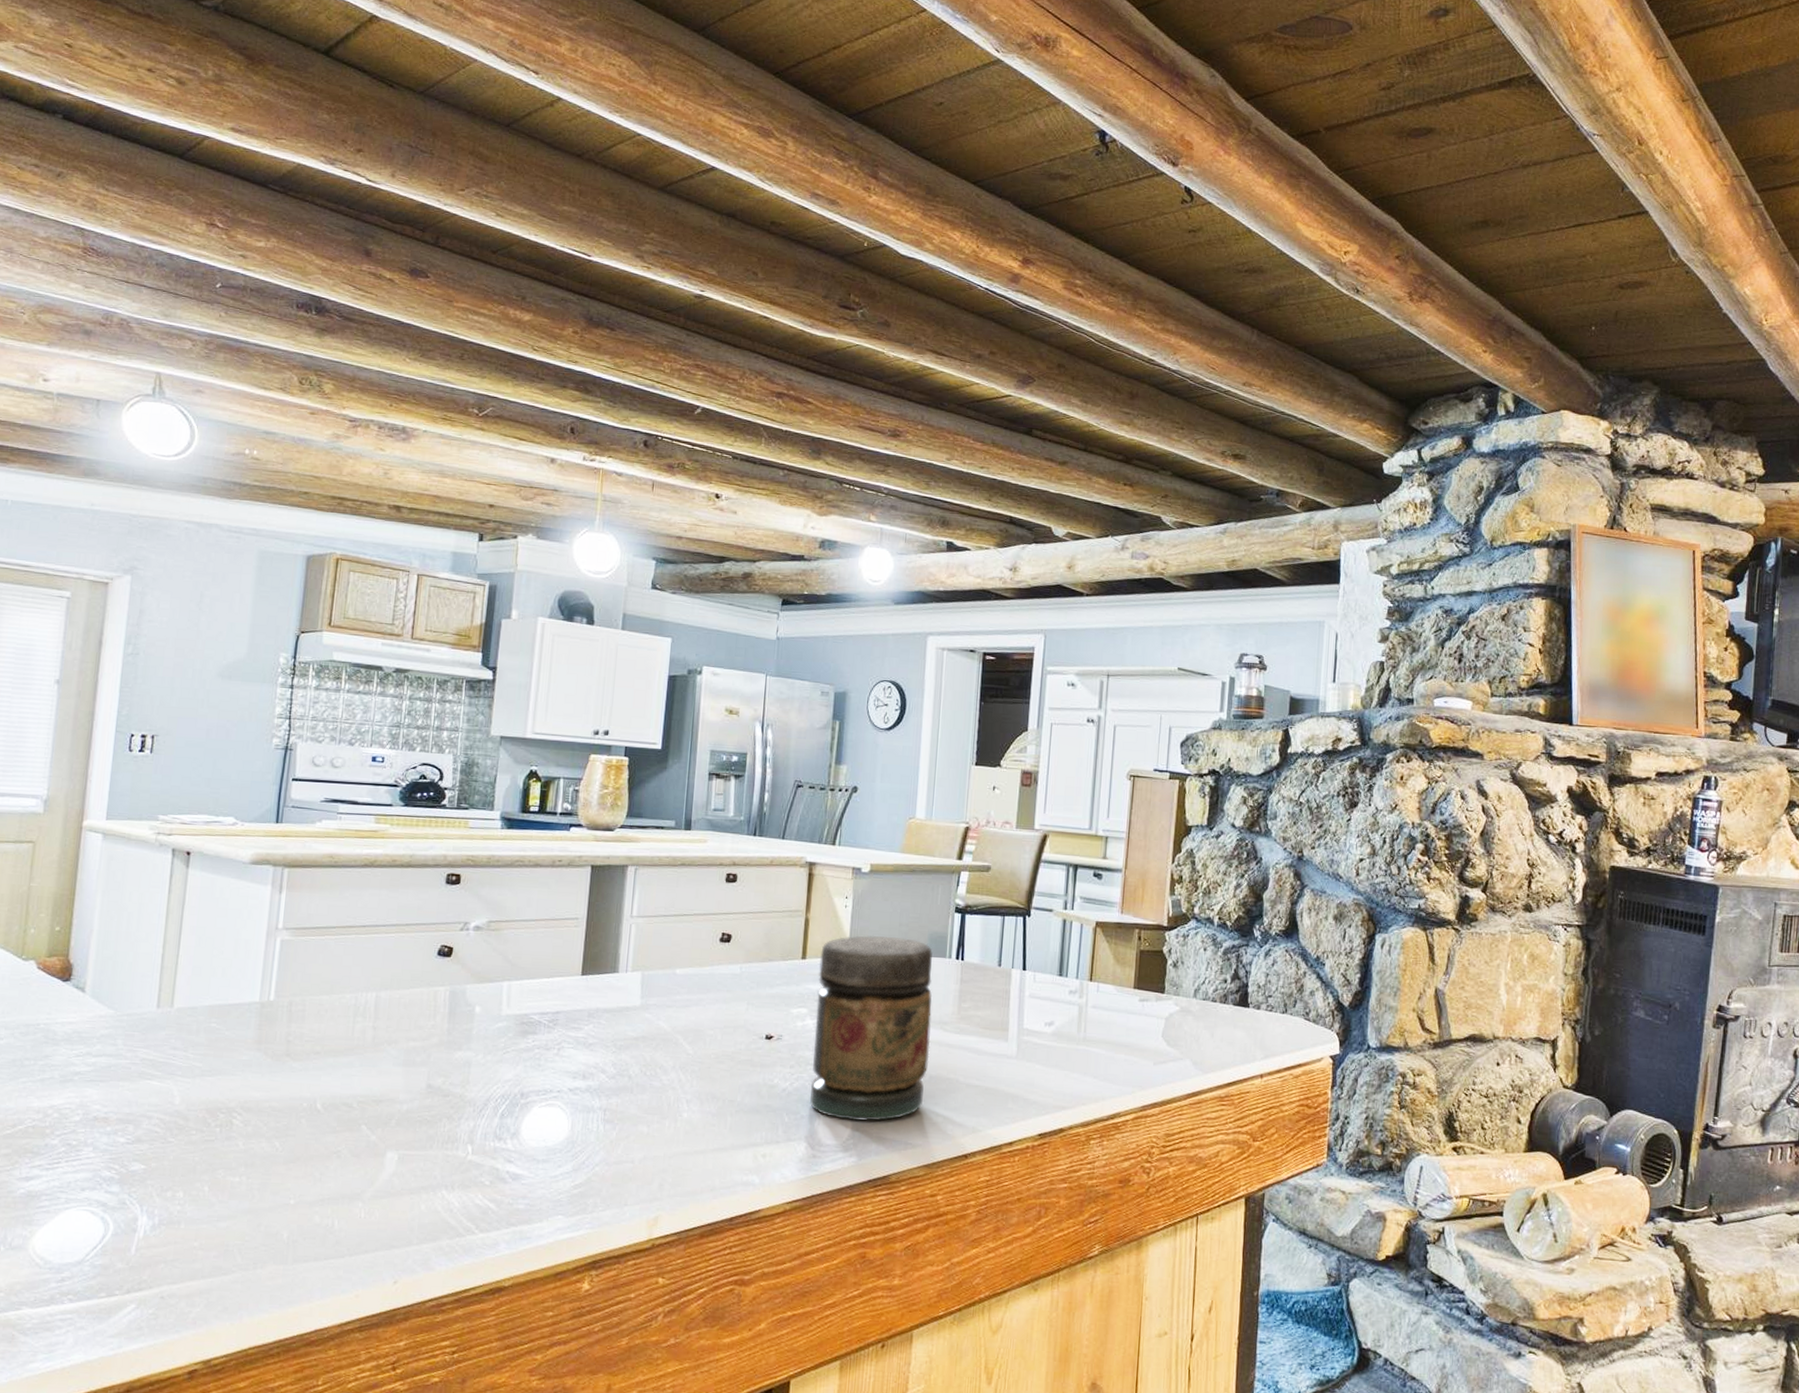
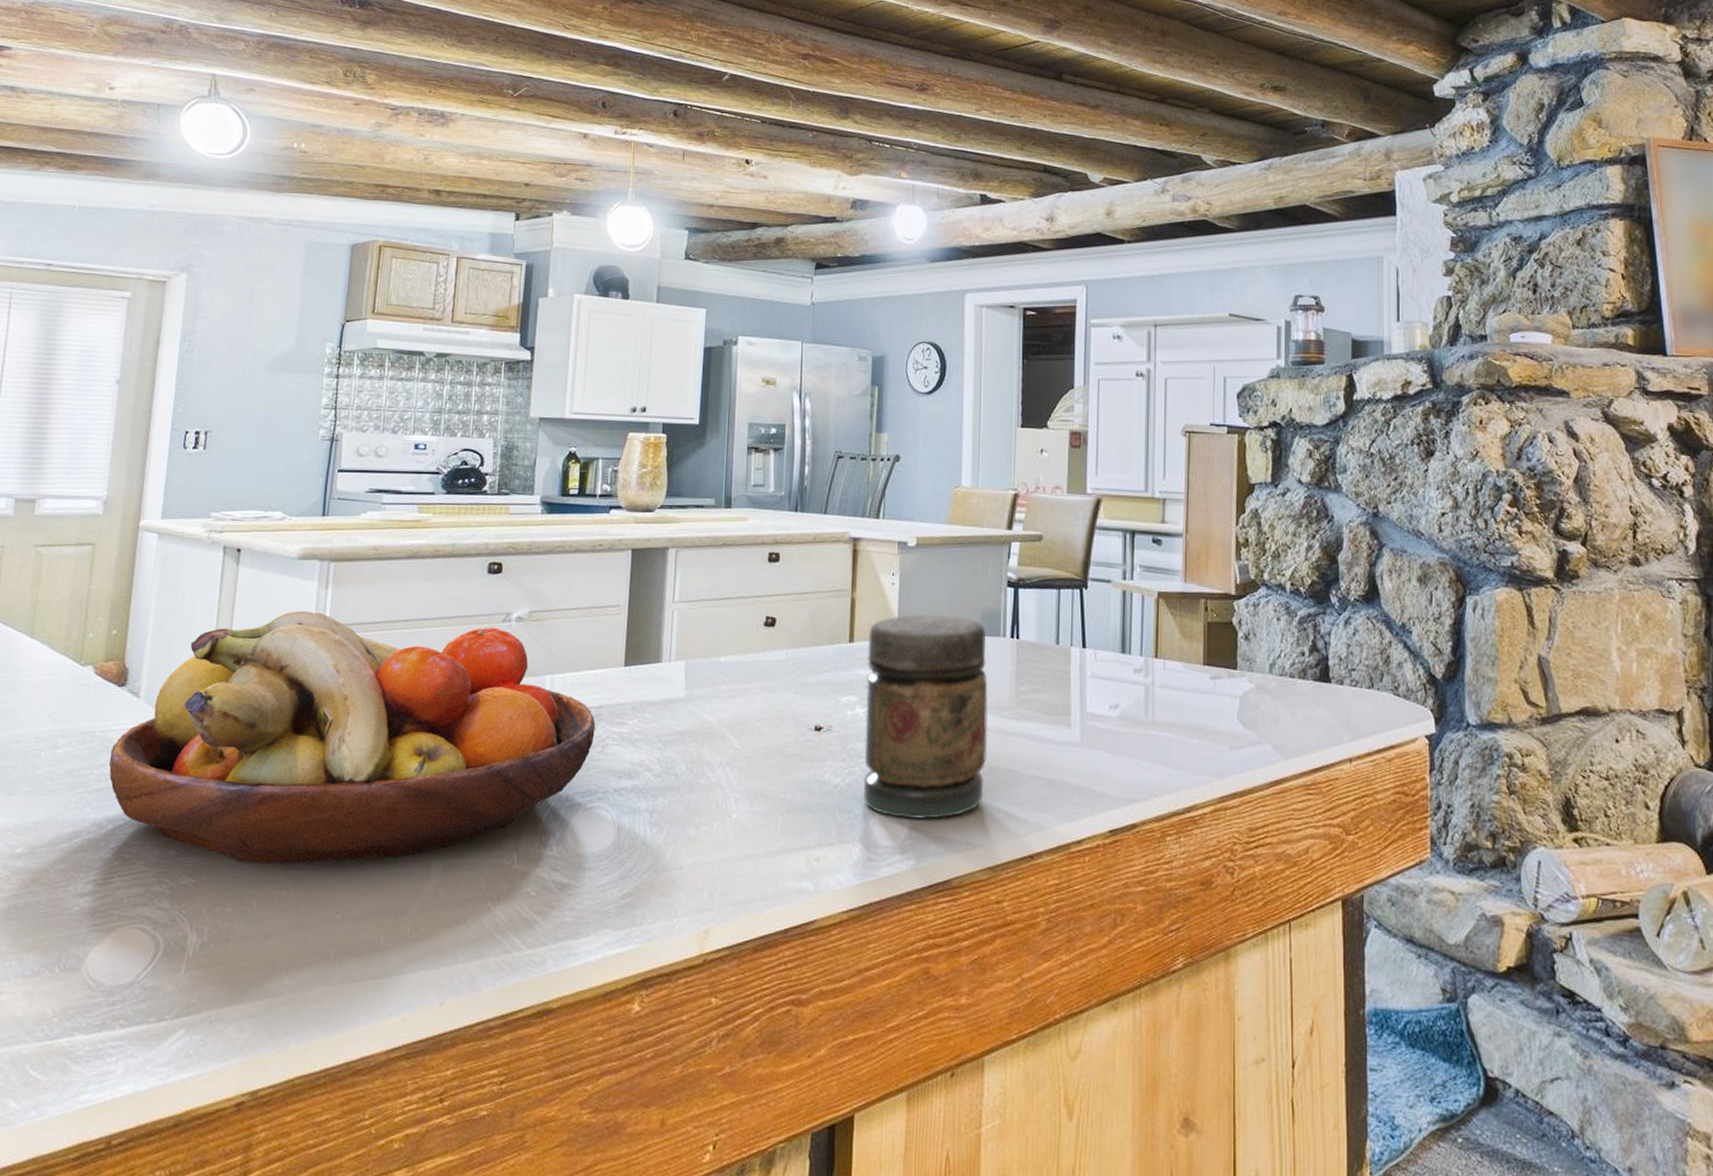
fruit bowl: none [53,913,552,1153] -> present [109,610,595,865]

